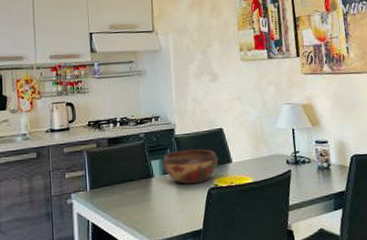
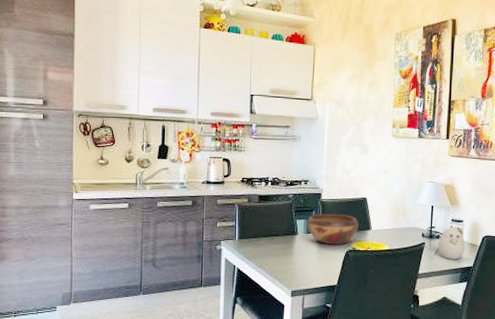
decorative egg: none [305,149,335,185] -> present [438,227,465,259]

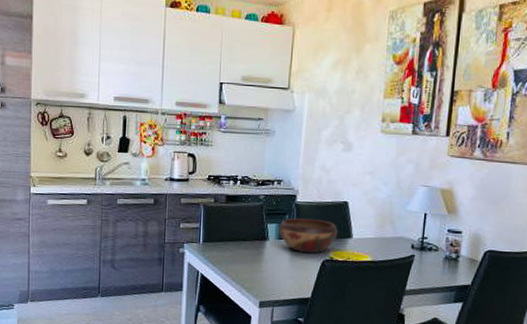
decorative egg: present [438,227,465,259] -> none [430,238,463,276]

